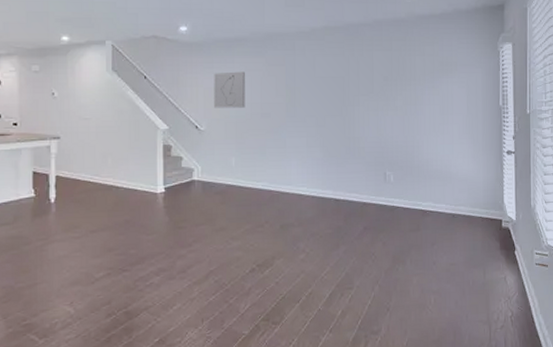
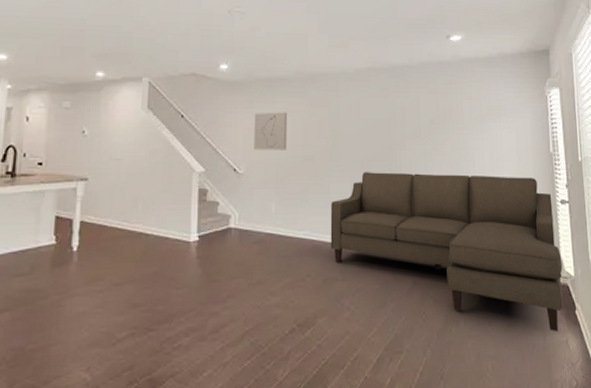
sofa: none [287,127,505,269] -> present [330,172,563,331]

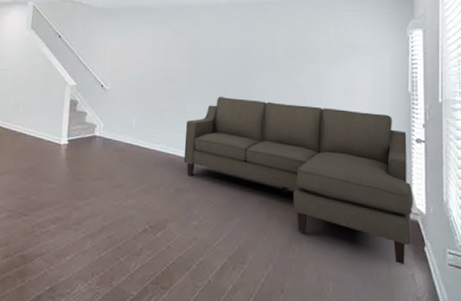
wall art: present [254,112,287,150] -> none [120,37,151,72]

